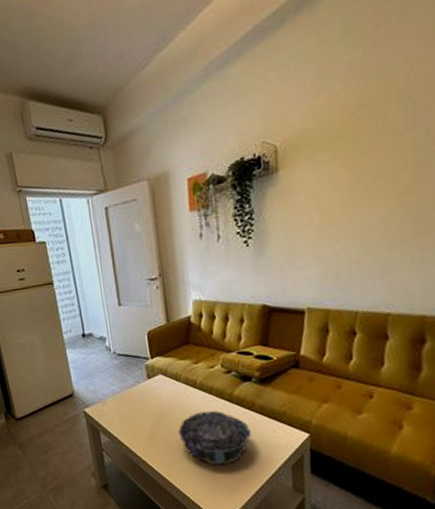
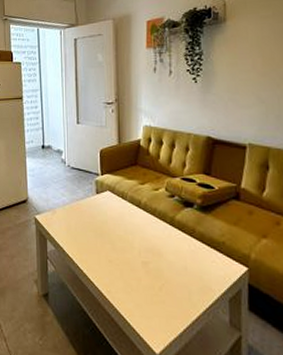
decorative bowl: present [178,411,252,465] -> none [120,232,191,290]

